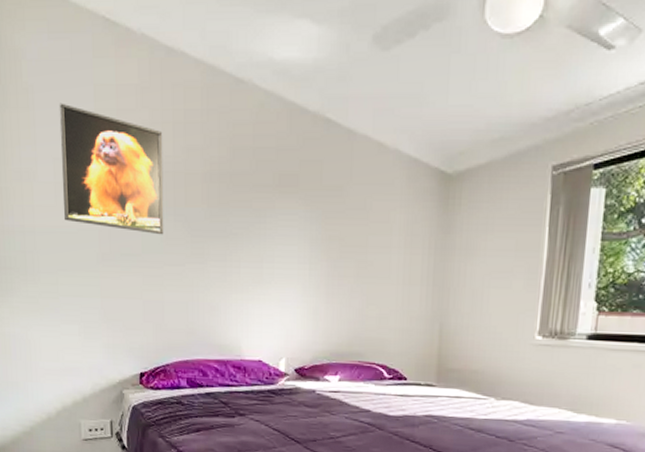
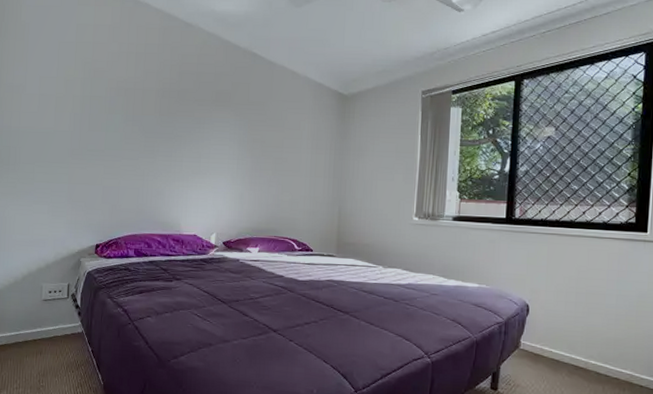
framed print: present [59,103,164,235] -> none [44,36,128,136]

